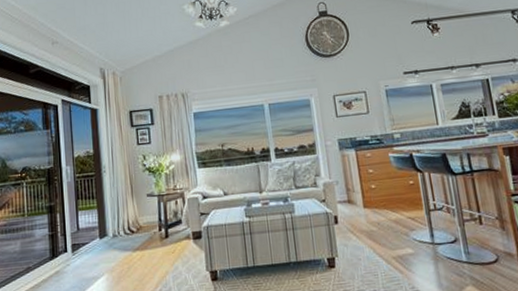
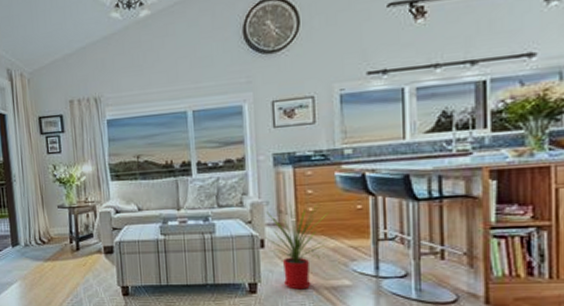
house plant: none [337,180,391,261] -> present [265,203,329,290]

